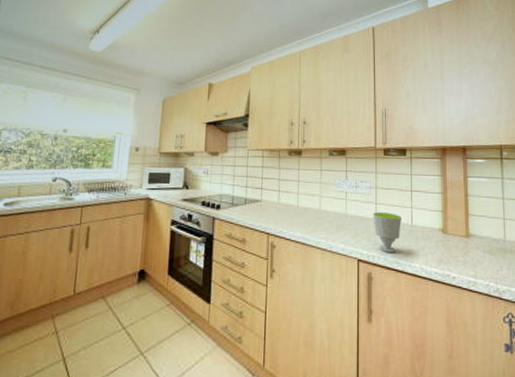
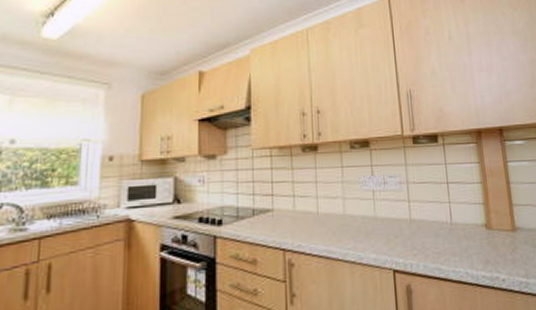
cup: present [373,212,401,253] -> none [406,210,440,259]

